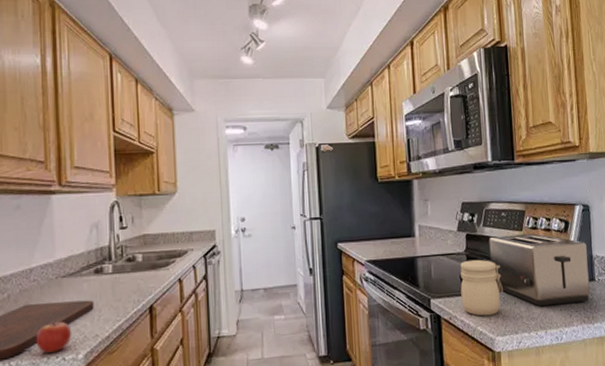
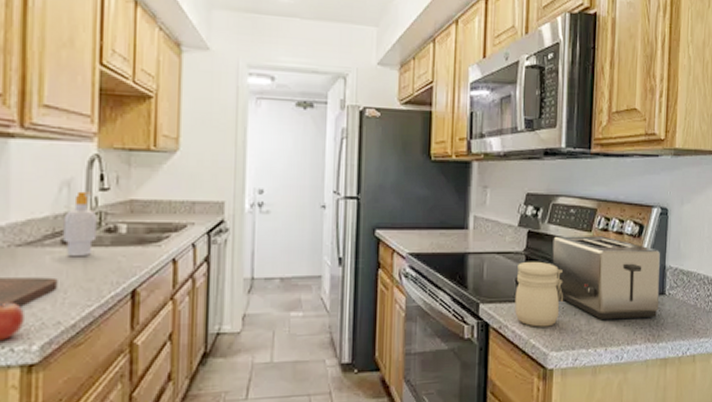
soap bottle: none [95,230,121,283] -> present [63,191,98,257]

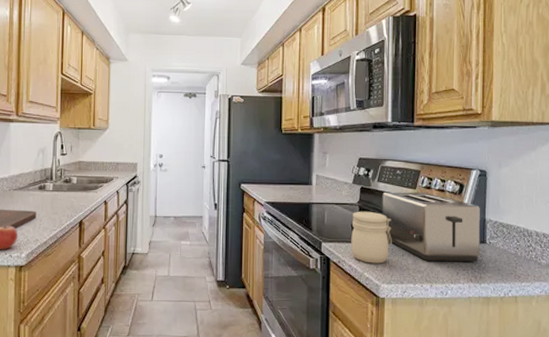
soap bottle: present [63,191,98,257] -> none [40,155,60,198]

